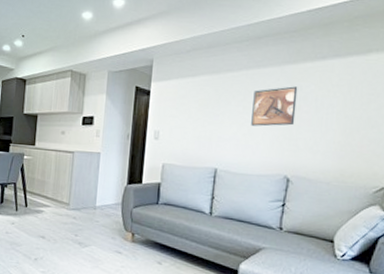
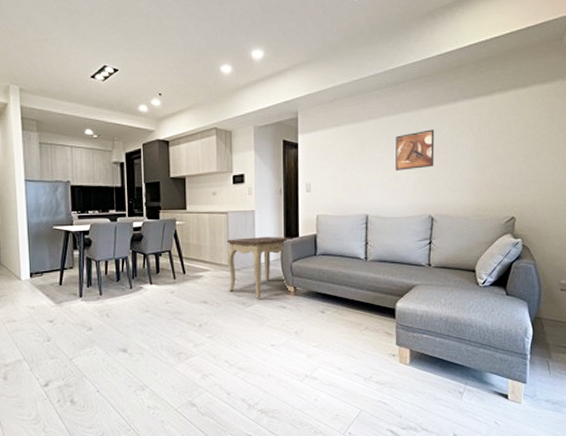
side table: none [67,178,138,240] -> present [227,236,295,298]

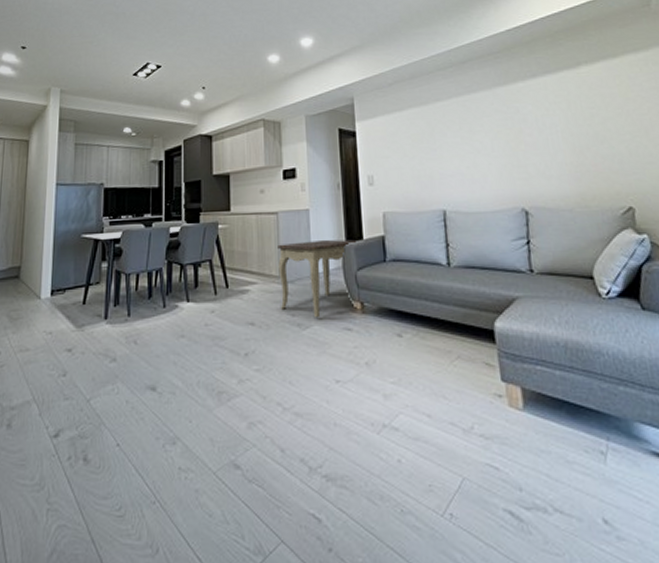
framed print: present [396,129,435,171] -> none [469,109,520,157]

